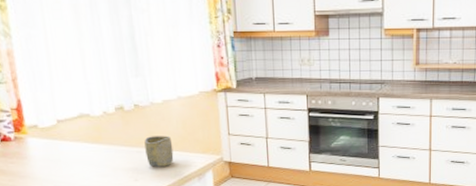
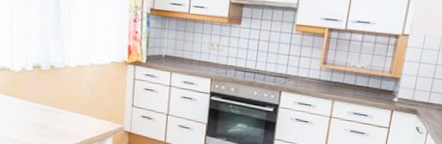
cup: present [144,135,174,167] -> none [54,97,80,128]

